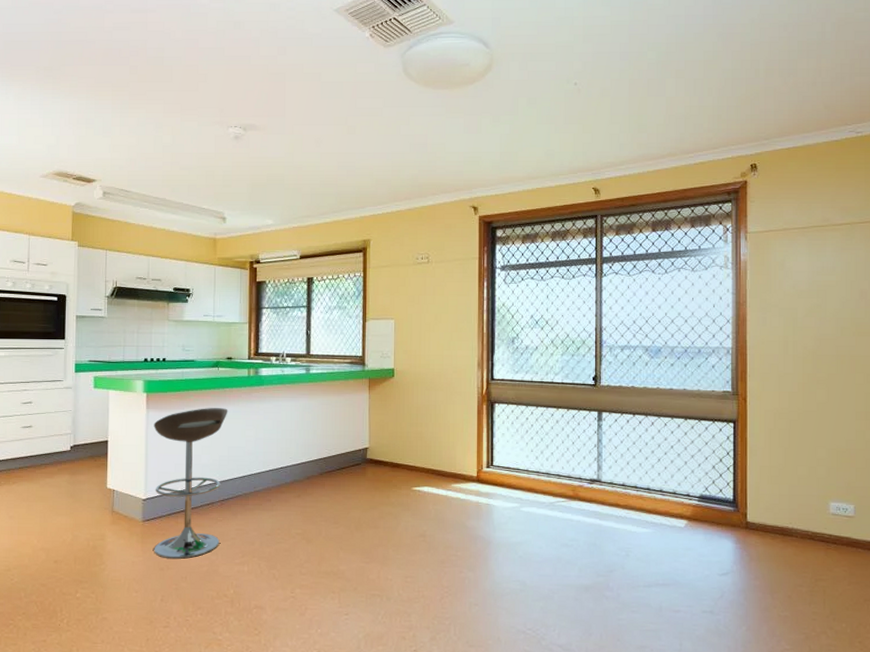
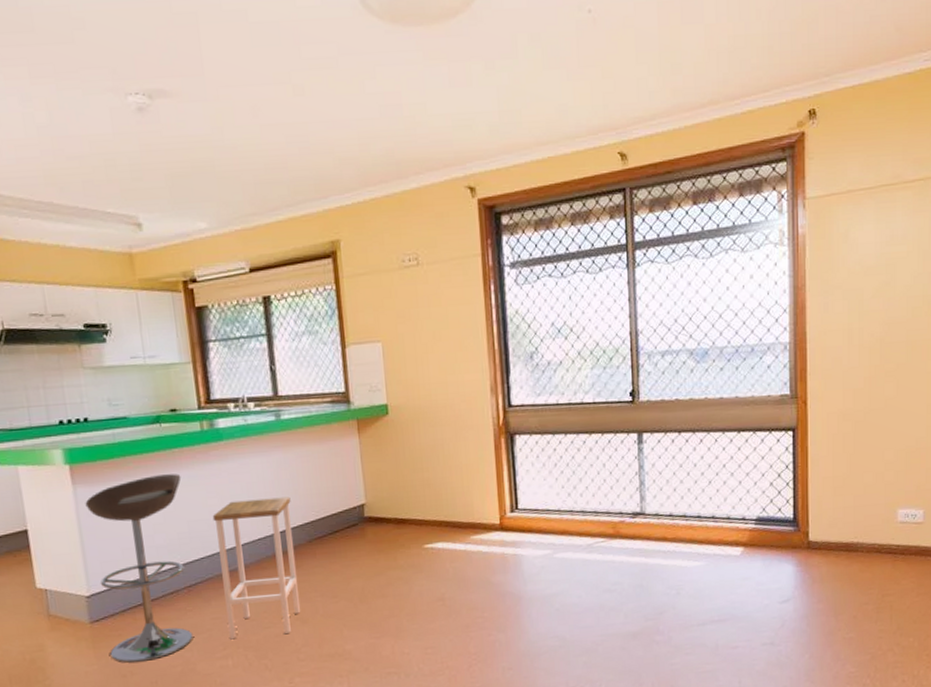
bar stool: none [248,435,310,550] -> present [212,497,300,640]

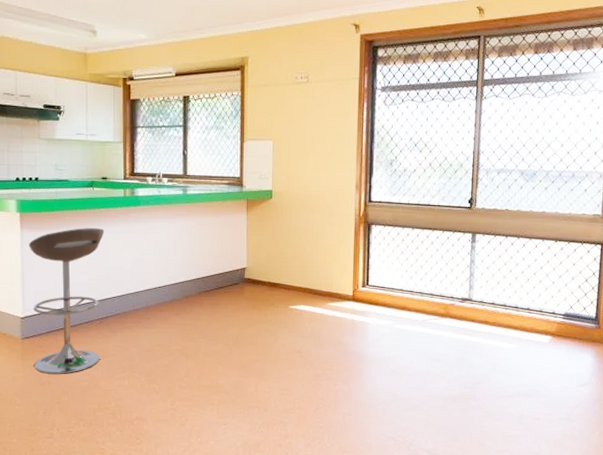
bar stool: present [212,497,300,640] -> none [125,255,188,366]

